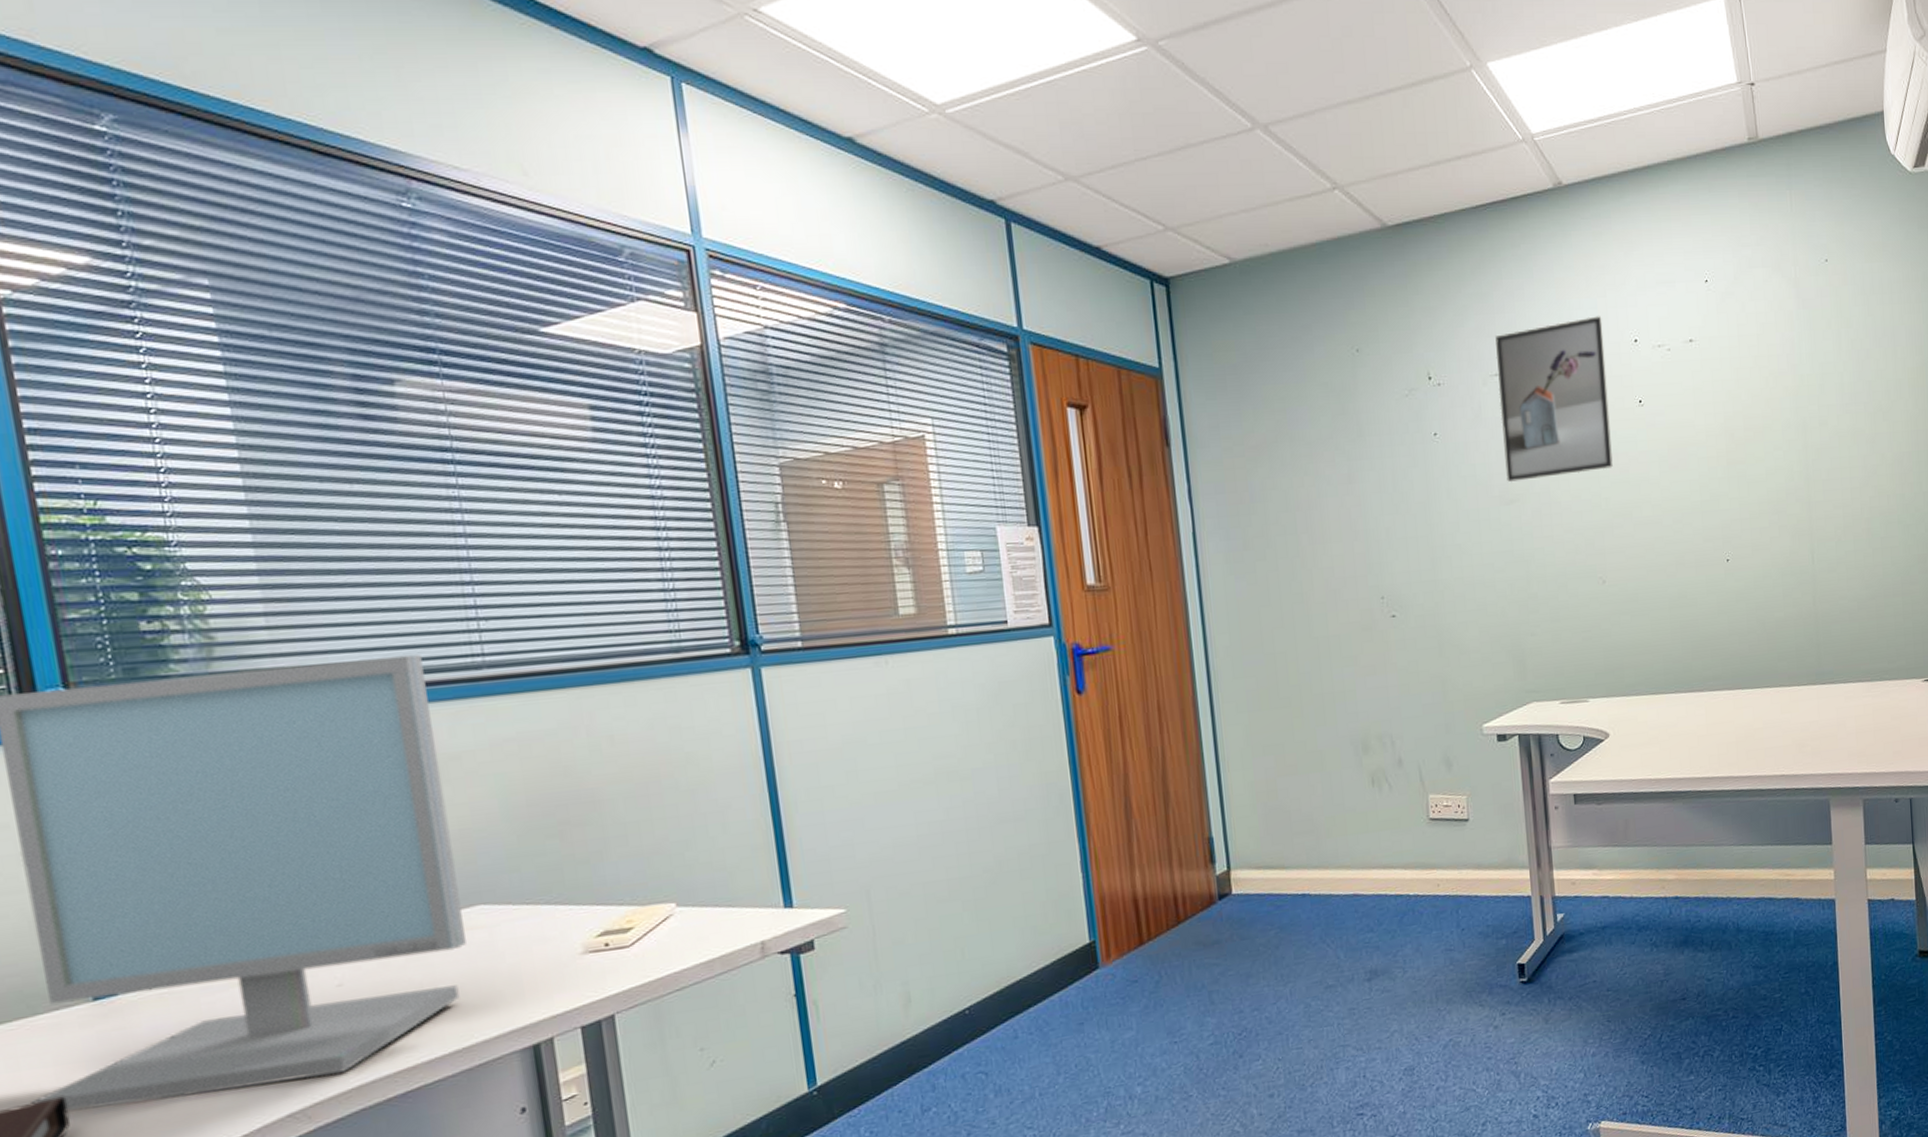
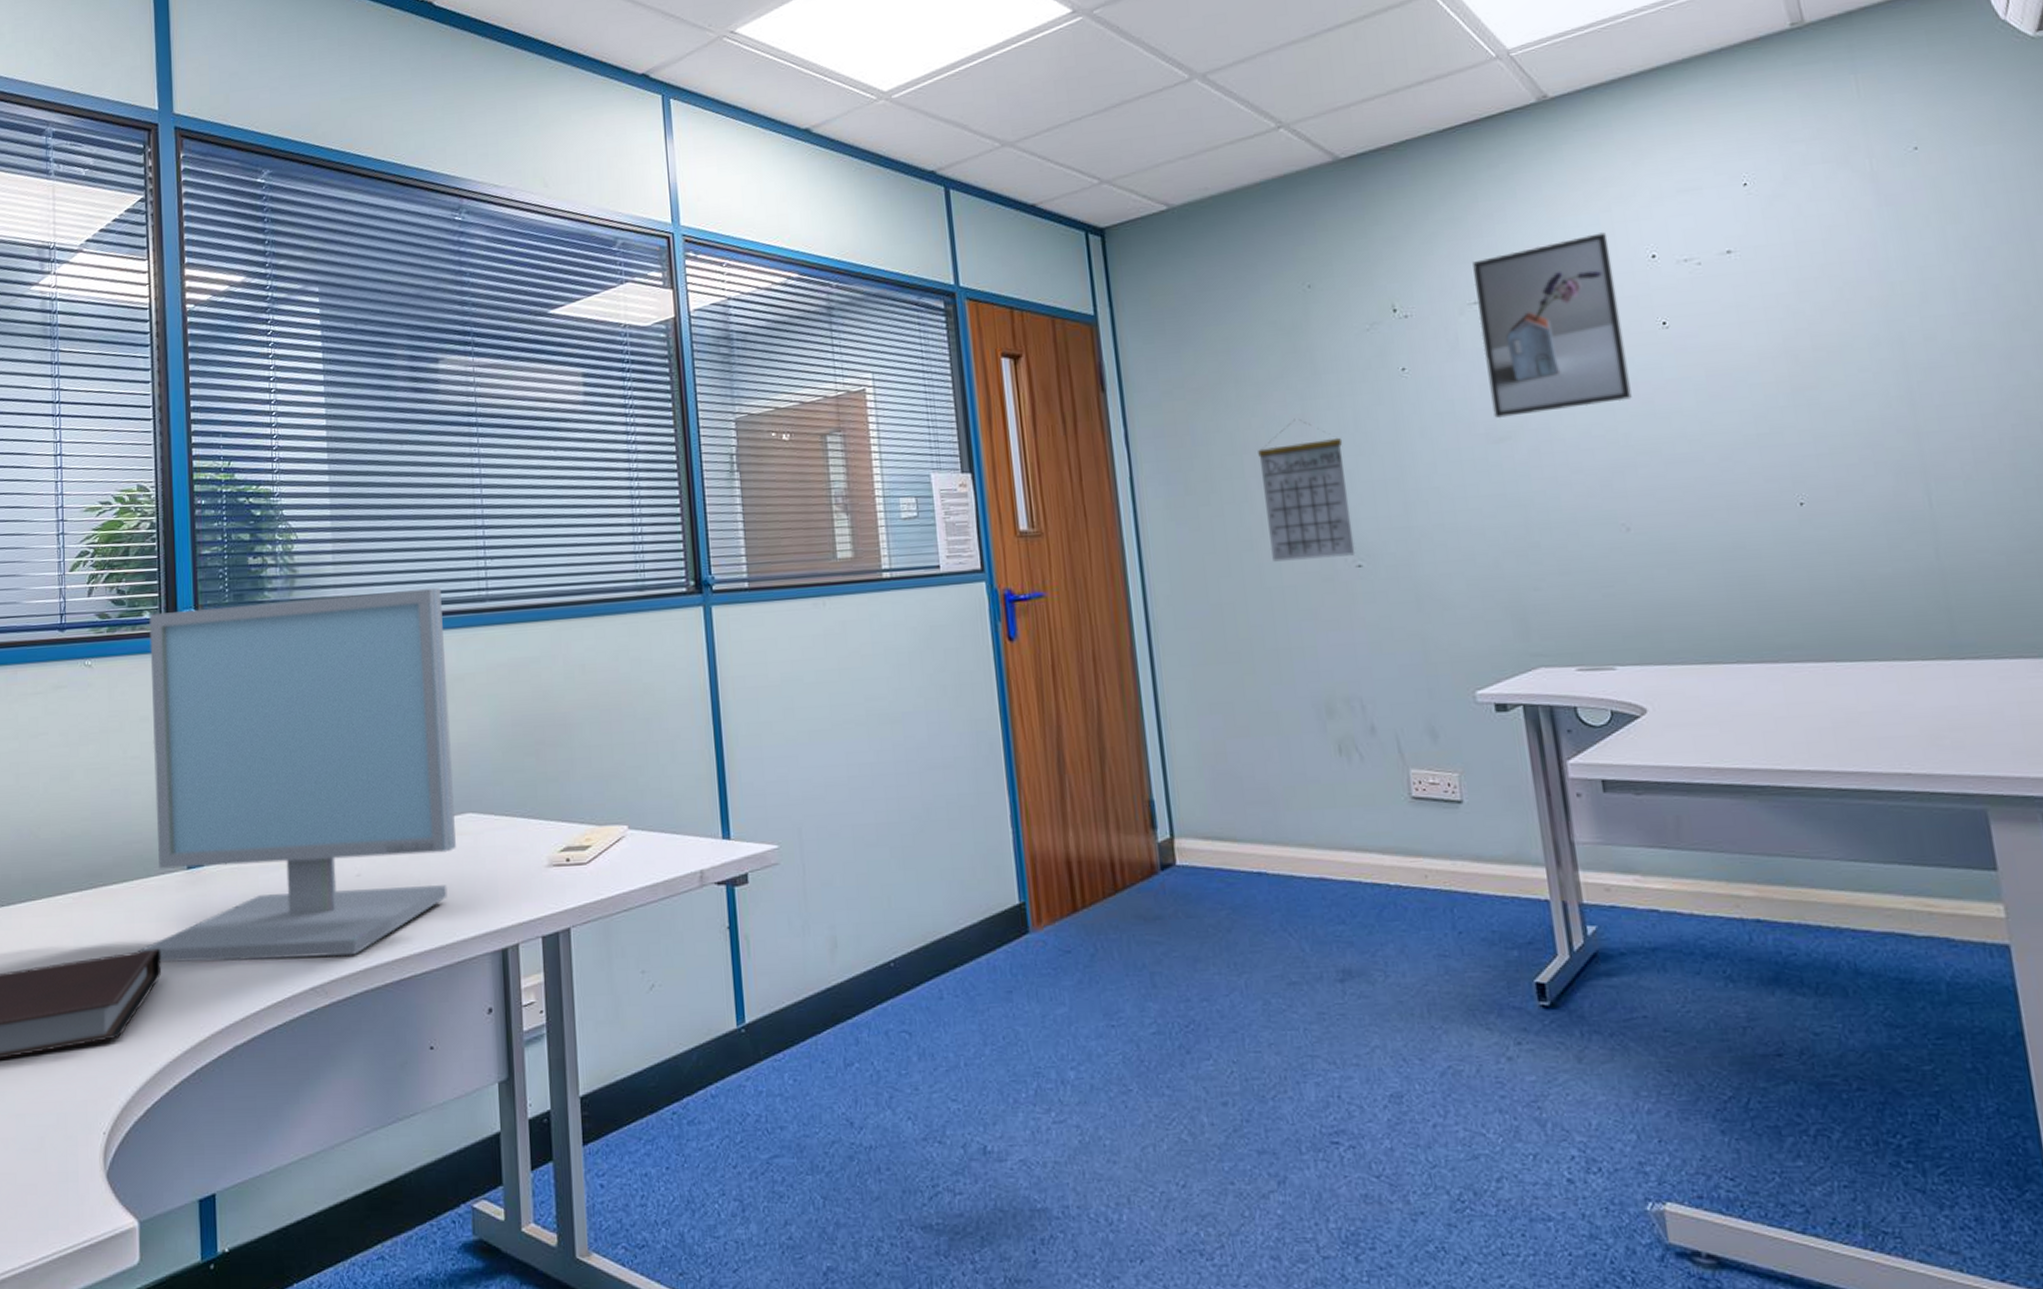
calendar: none [1309,478,1390,613] -> present [1258,418,1355,562]

